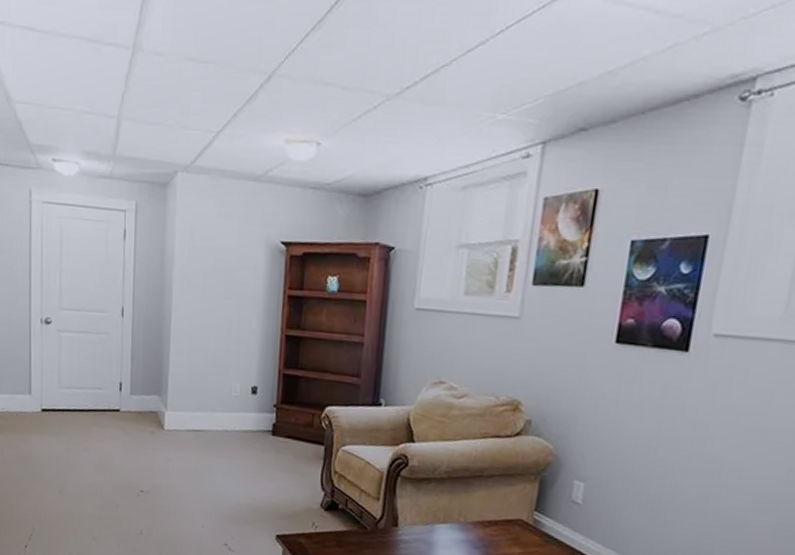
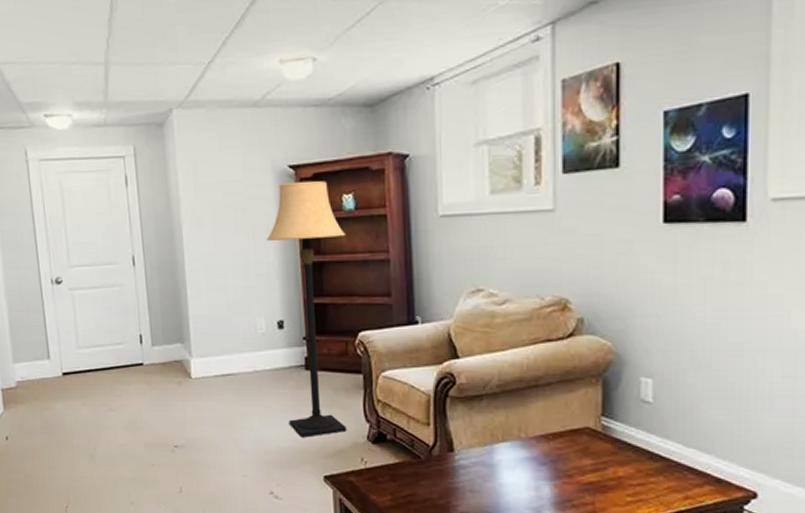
lamp: none [250,257,327,498] -> present [266,181,347,438]

